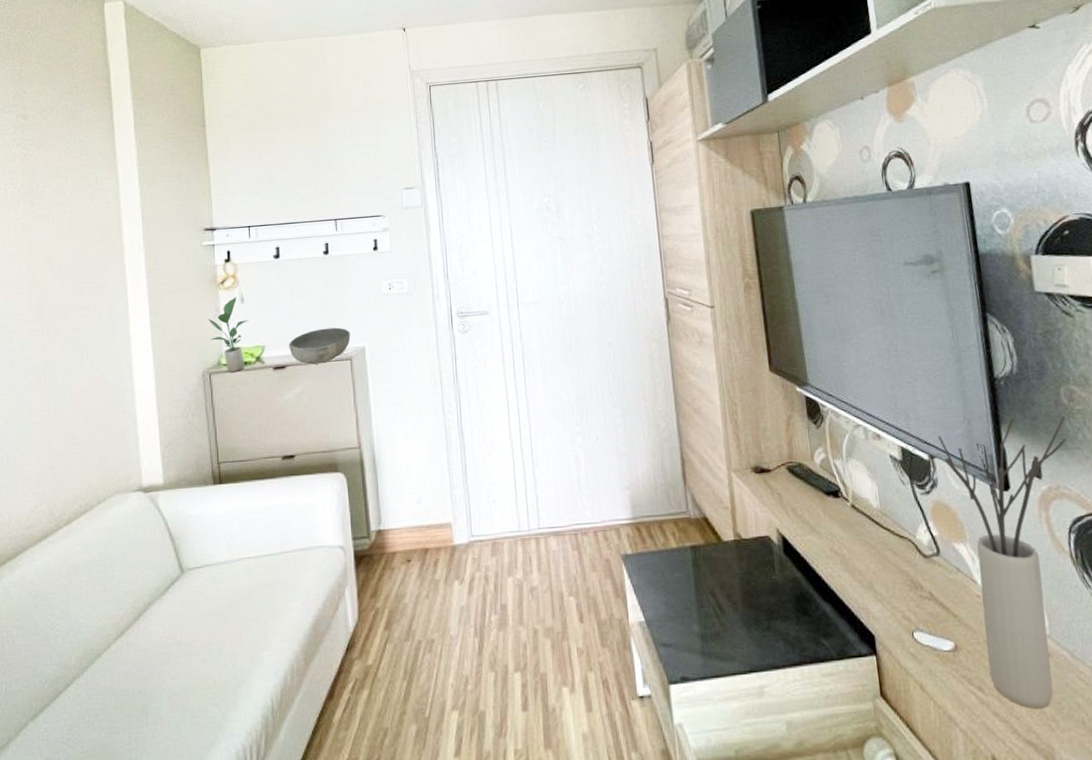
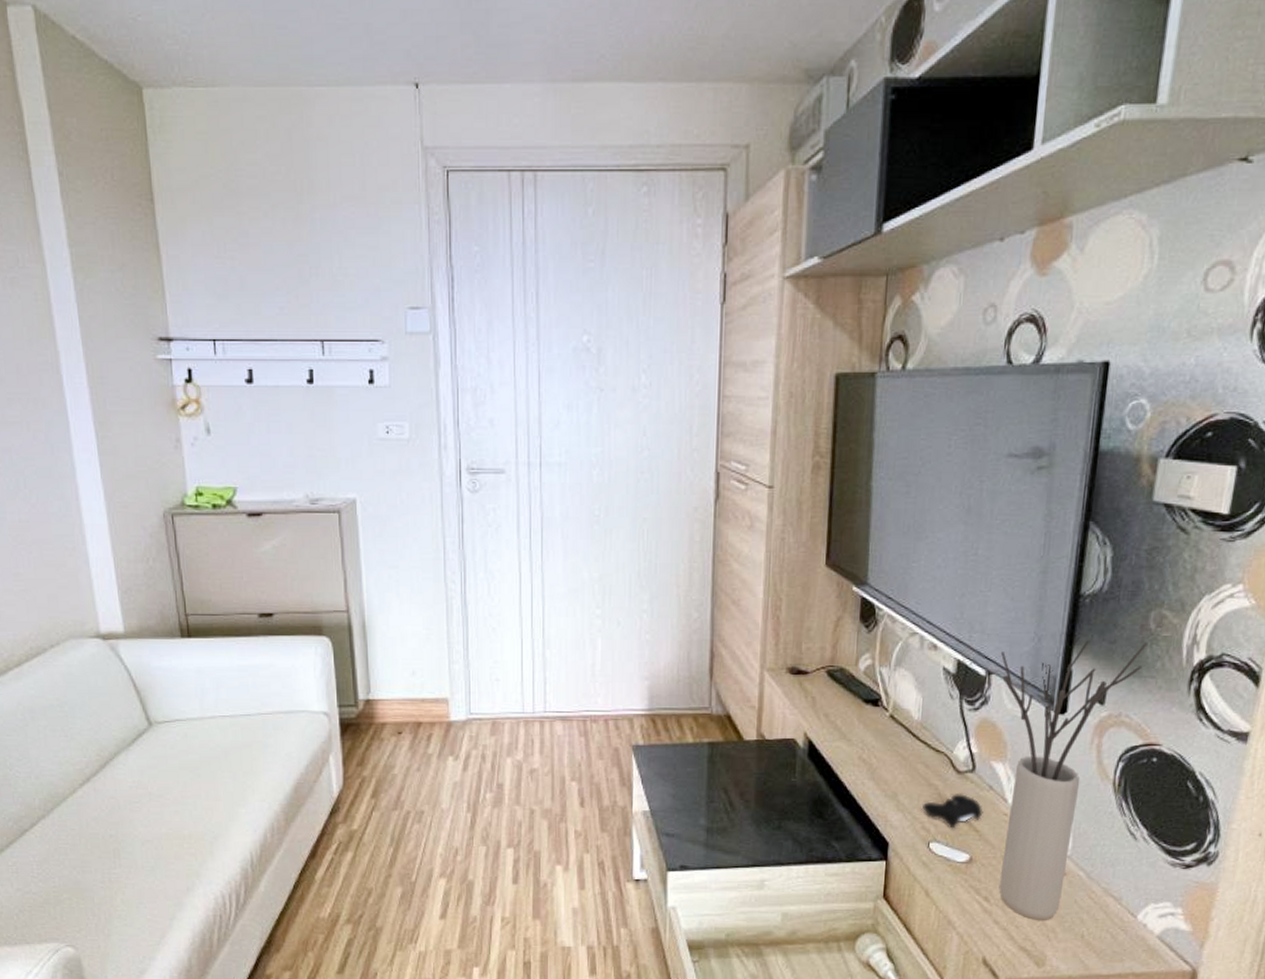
potted plant: present [208,297,249,372] -> none [167,426,217,515]
bowl: present [289,327,351,365] -> none [265,473,339,514]
game controller: none [899,577,957,616] -> present [922,793,983,829]

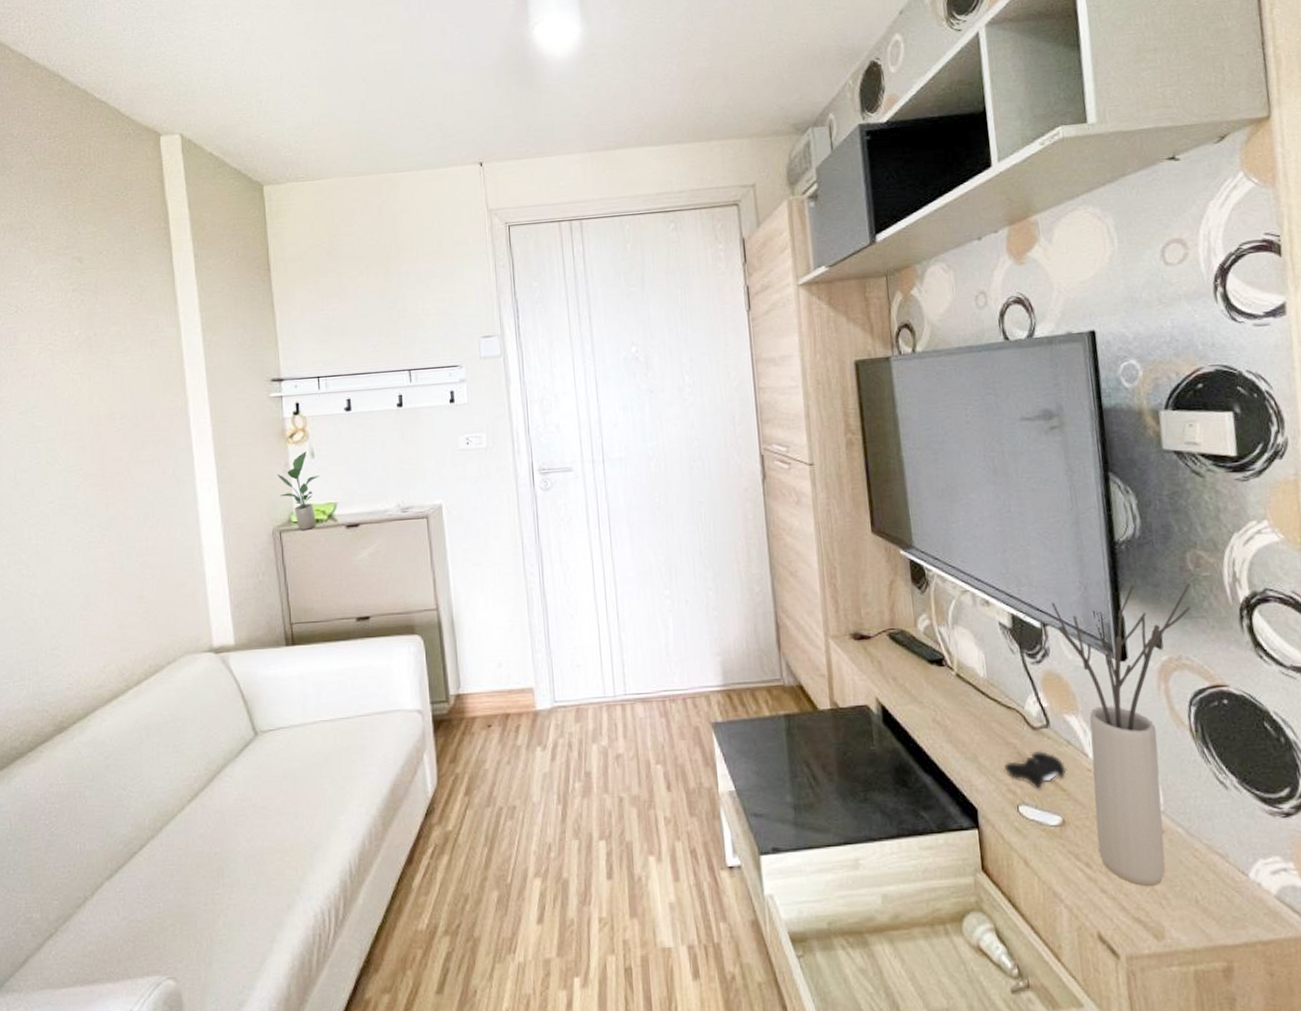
potted plant: none [167,426,217,515] -> present [277,451,320,530]

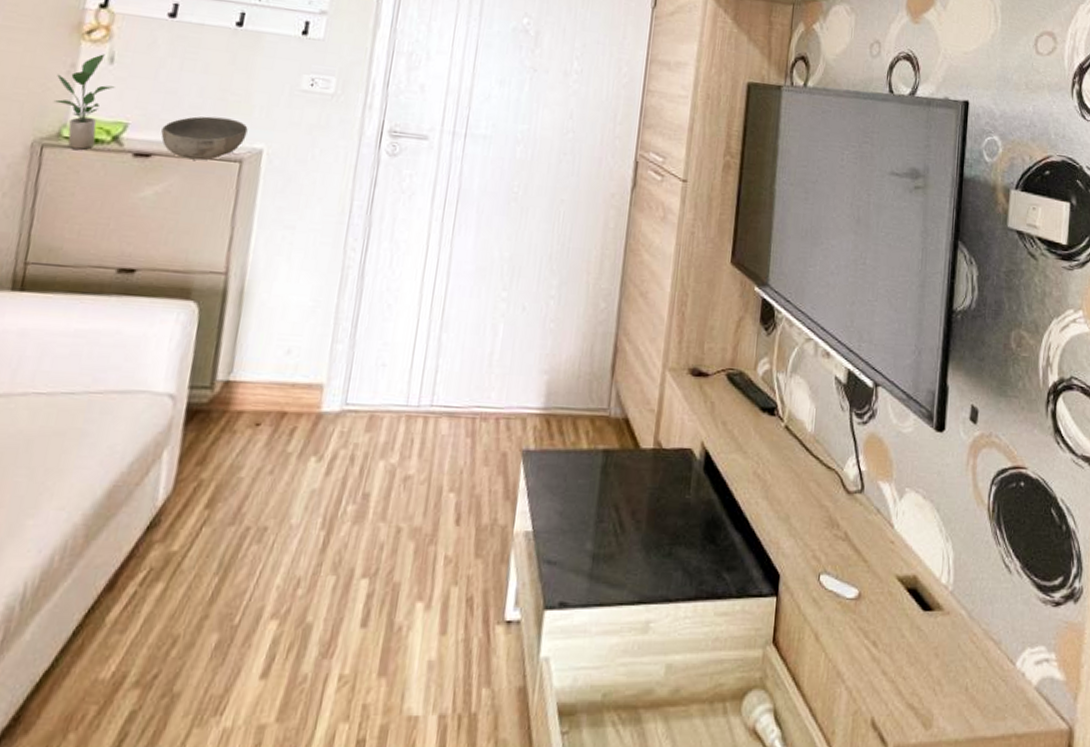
bowl: none [362,484,427,523] -> present [161,116,248,161]
game controller: present [1004,750,1067,789] -> none [814,516,872,558]
vase: present [1051,582,1191,887] -> none [886,351,1011,671]

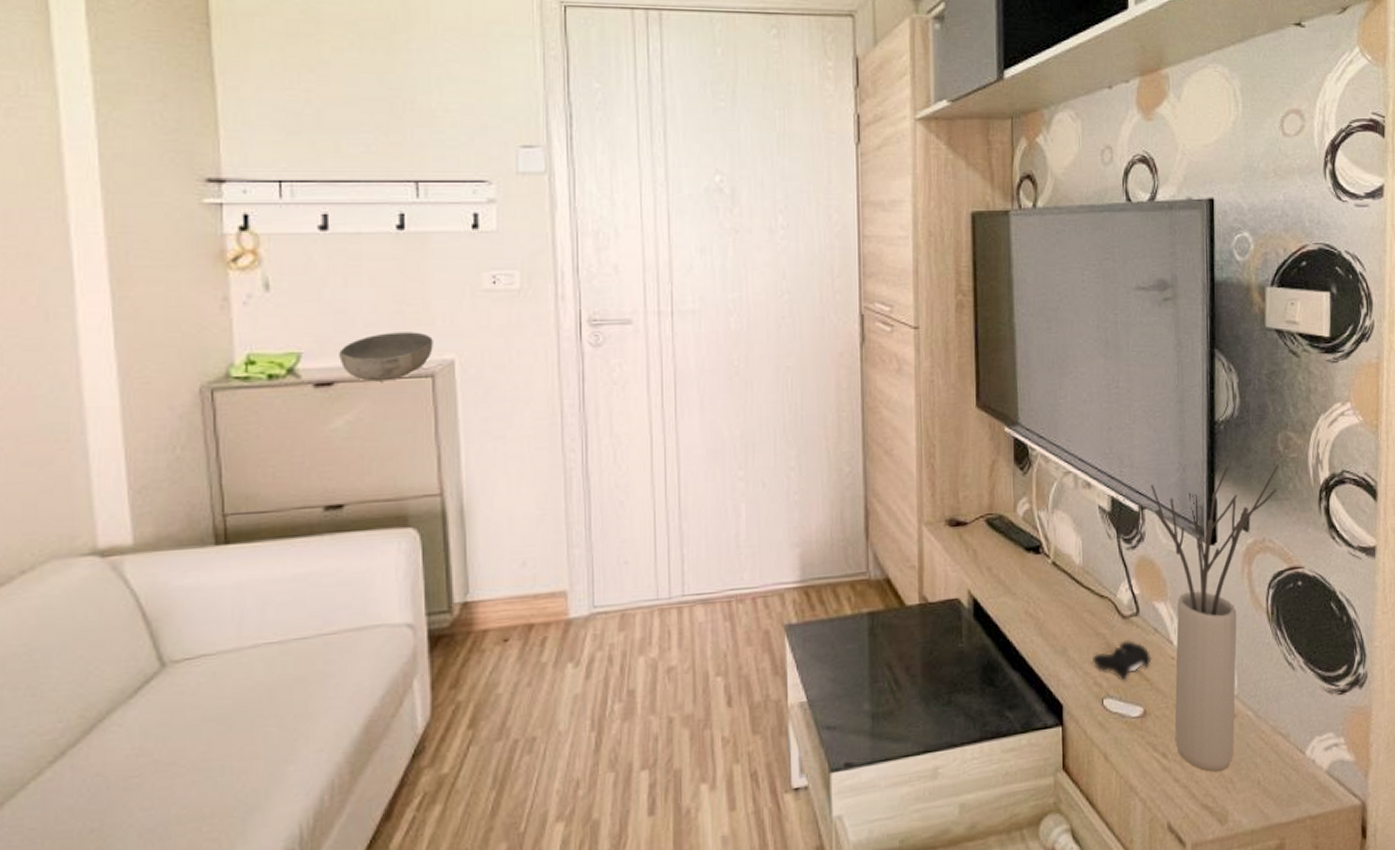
potted plant: present [53,54,115,150] -> none [210,281,277,388]
game controller: none [814,516,872,558] -> present [1093,639,1152,681]
vase: none [886,351,1011,671] -> present [1150,463,1279,773]

